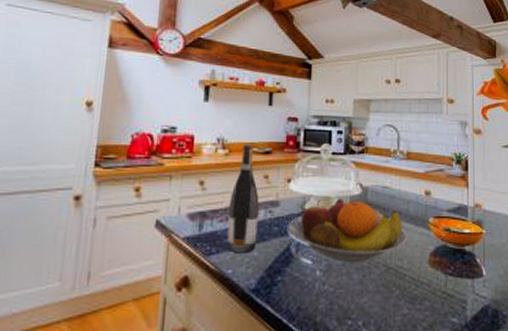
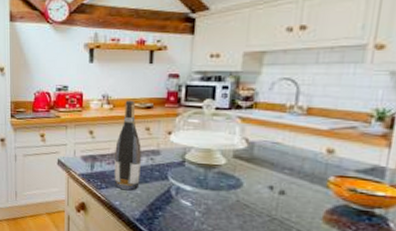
fruit bowl: present [288,198,407,263] -> none [168,151,298,210]

